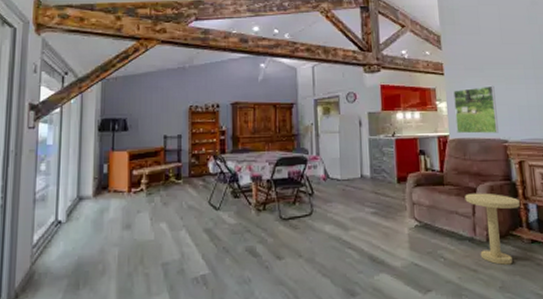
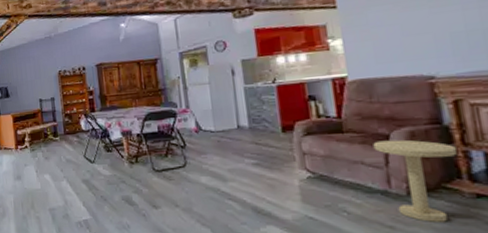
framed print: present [453,85,499,134] -> none [351,12,420,74]

